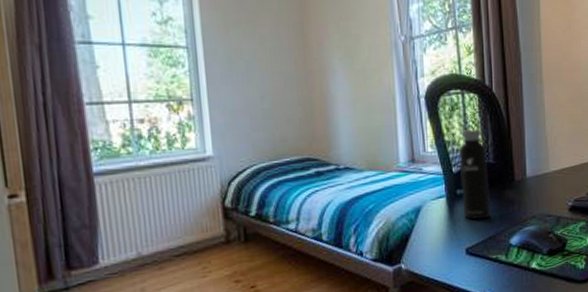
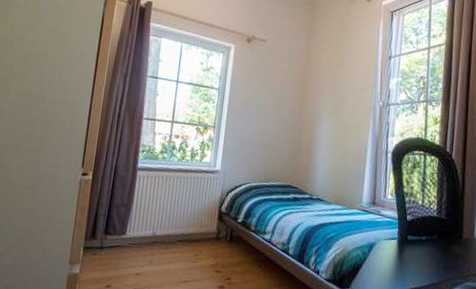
water bottle: present [459,121,491,220] -> none [411,179,440,267]

